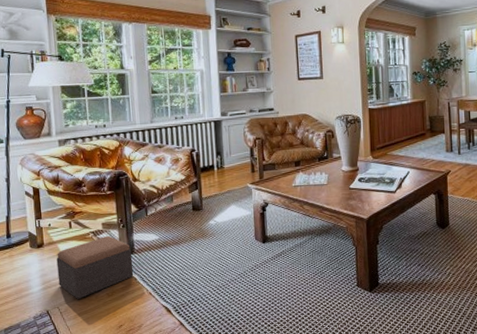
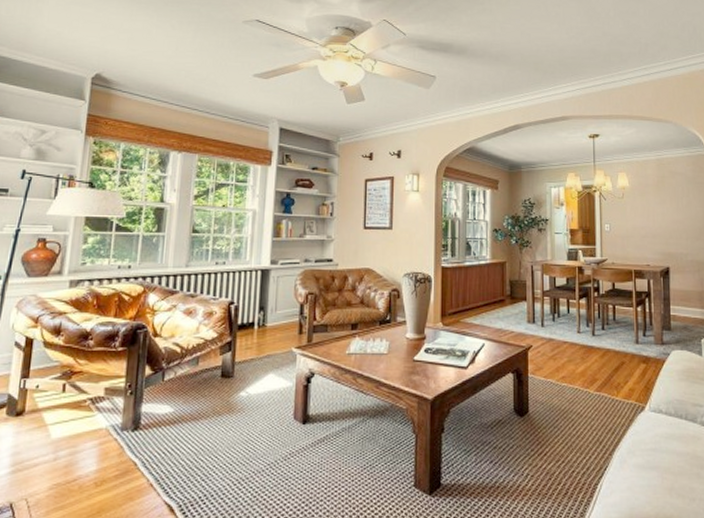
footstool: present [56,235,134,299] -> none [33,404,137,489]

